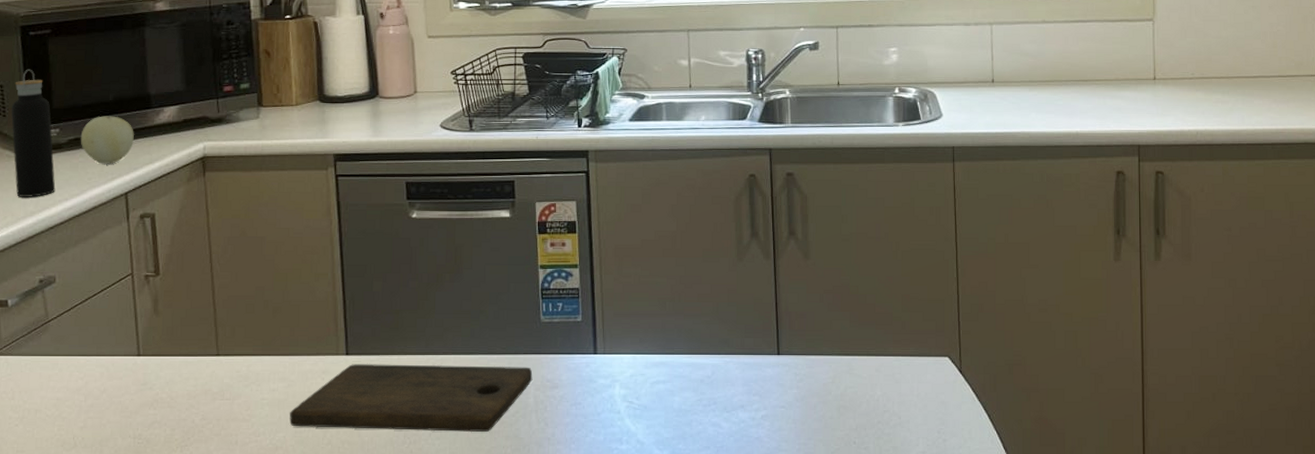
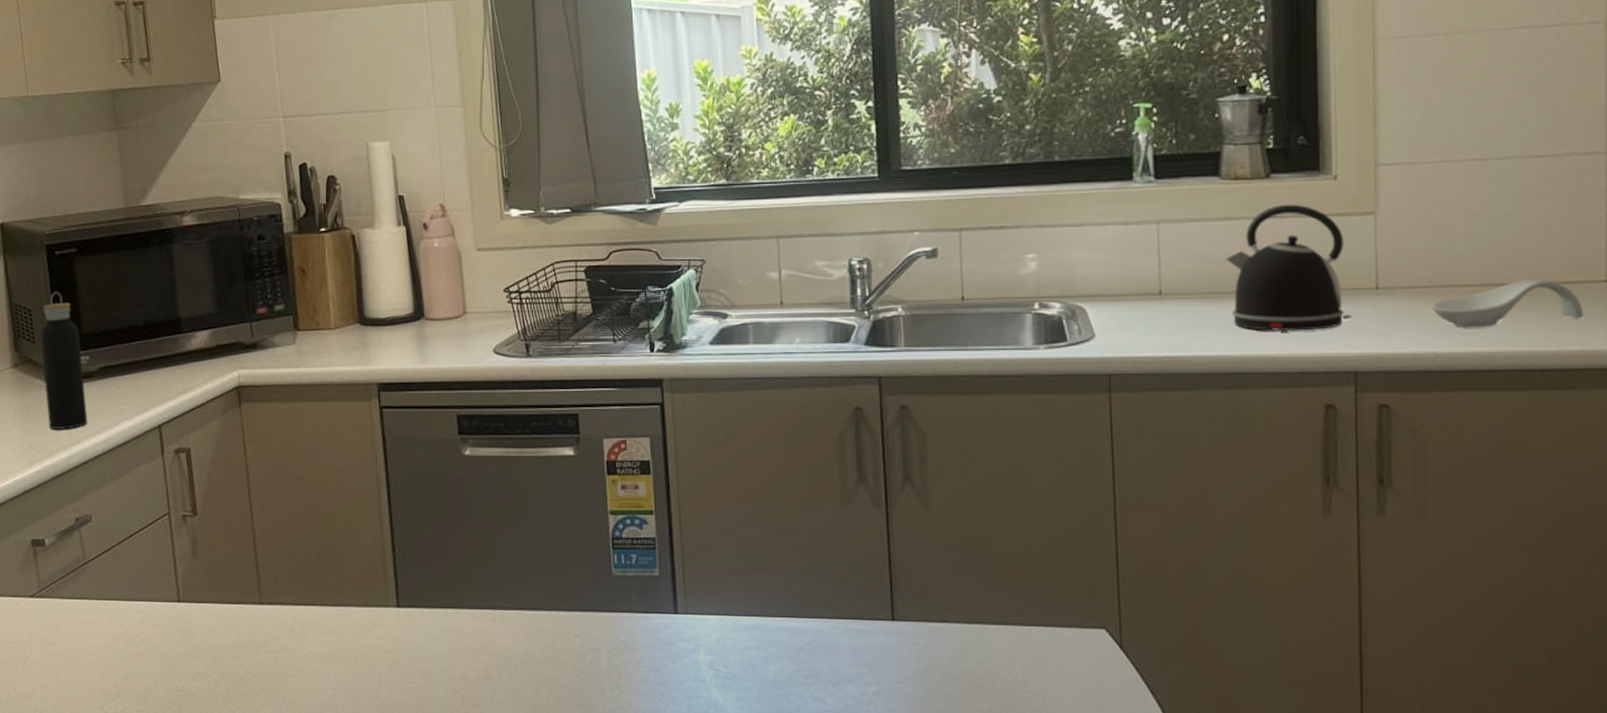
fruit: present [80,116,134,164] -> none [111,341,166,394]
cutting board: present [289,364,533,432] -> none [339,617,605,698]
kettle: none [1042,11,1137,113] -> present [1225,204,1353,331]
spoon rest: none [1194,73,1302,111] -> present [1431,279,1584,328]

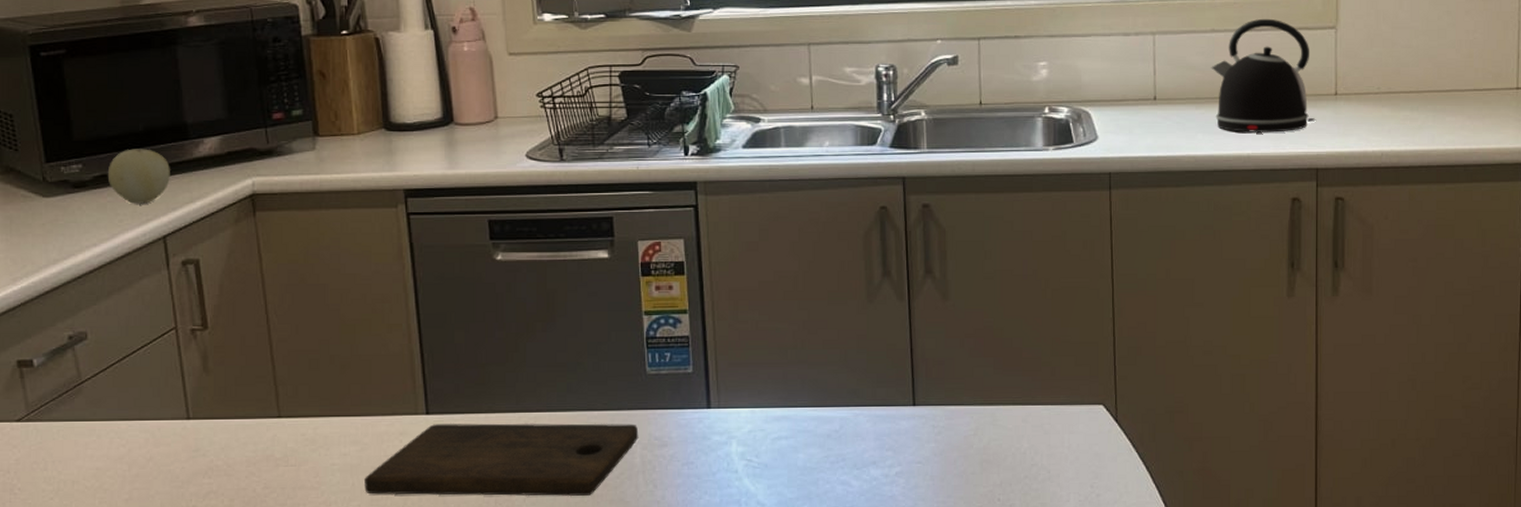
water bottle: present [40,291,88,430] -> none [23,95,81,243]
fruit: none [111,341,166,394] -> present [107,149,170,204]
cutting board: none [339,617,605,698] -> present [364,423,639,496]
spoon rest: present [1431,279,1584,328] -> none [1379,87,1499,129]

